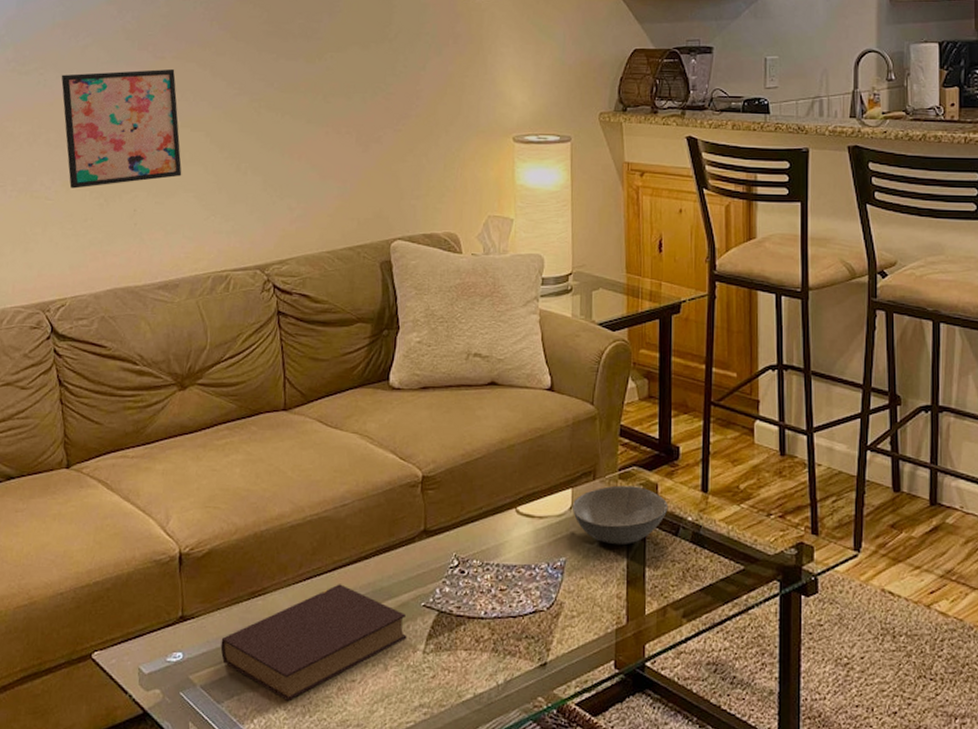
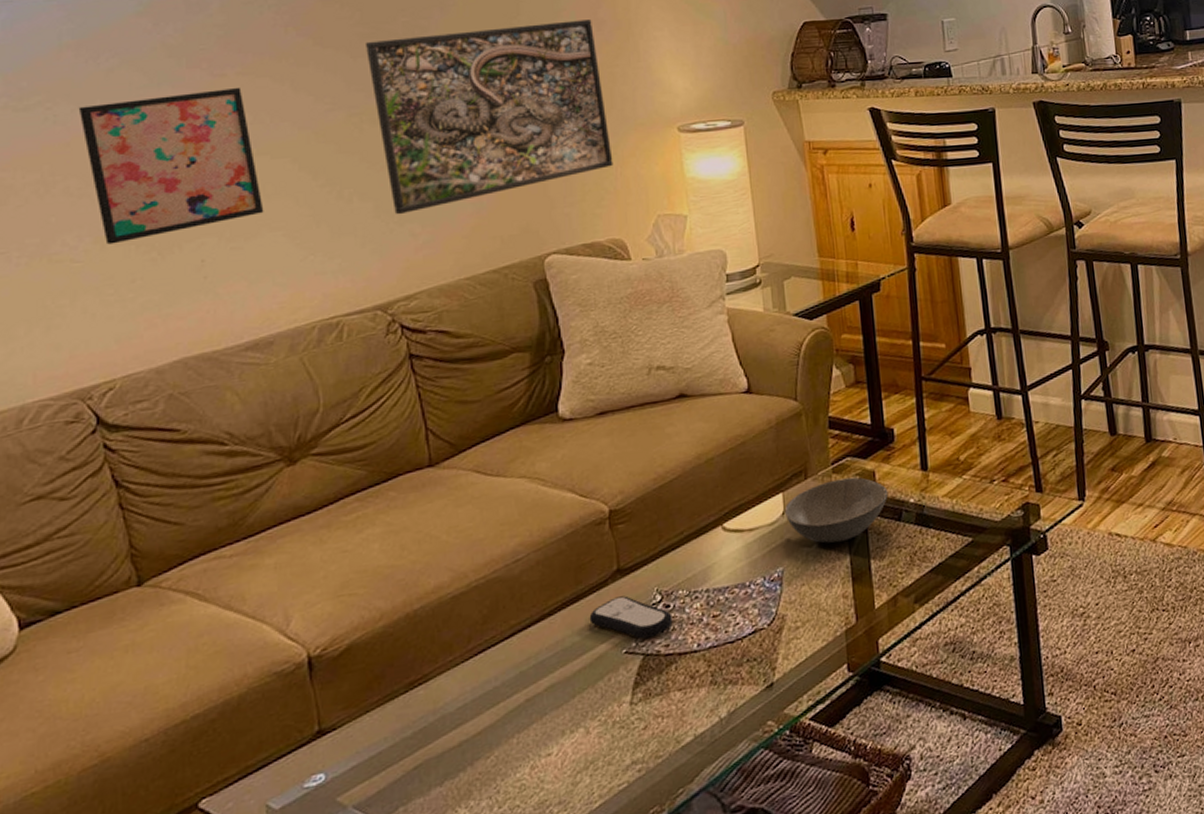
book: present [220,584,407,701] -> none [375,649,609,797]
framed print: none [268,32,456,190] -> present [364,19,614,215]
remote control: none [397,554,466,597] -> present [589,596,673,639]

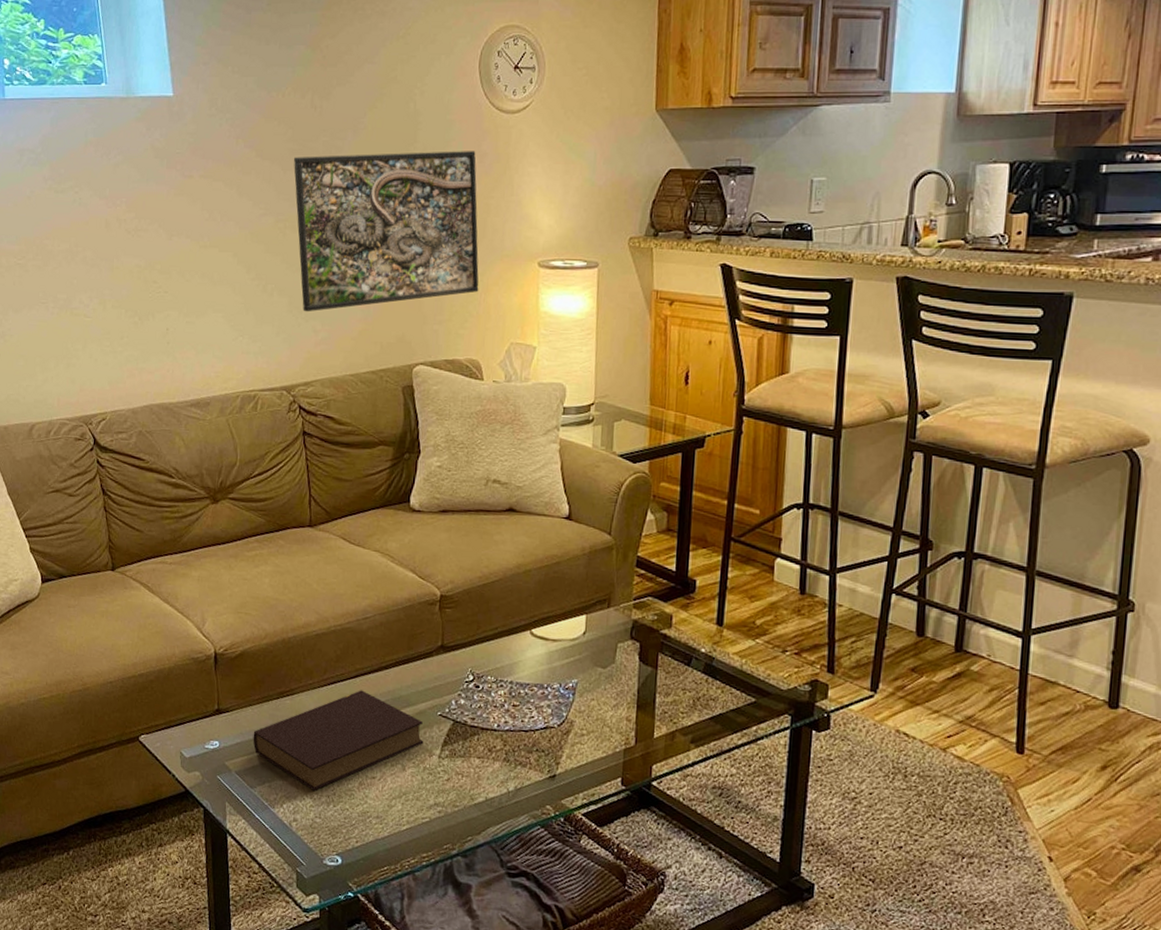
wall art: present [78,88,264,245] -> none [95,188,211,307]
book: none [375,649,609,797] -> present [253,690,424,791]
remote control: present [589,596,673,639] -> none [415,668,480,709]
soup bowl: present [784,477,888,544] -> none [585,614,682,672]

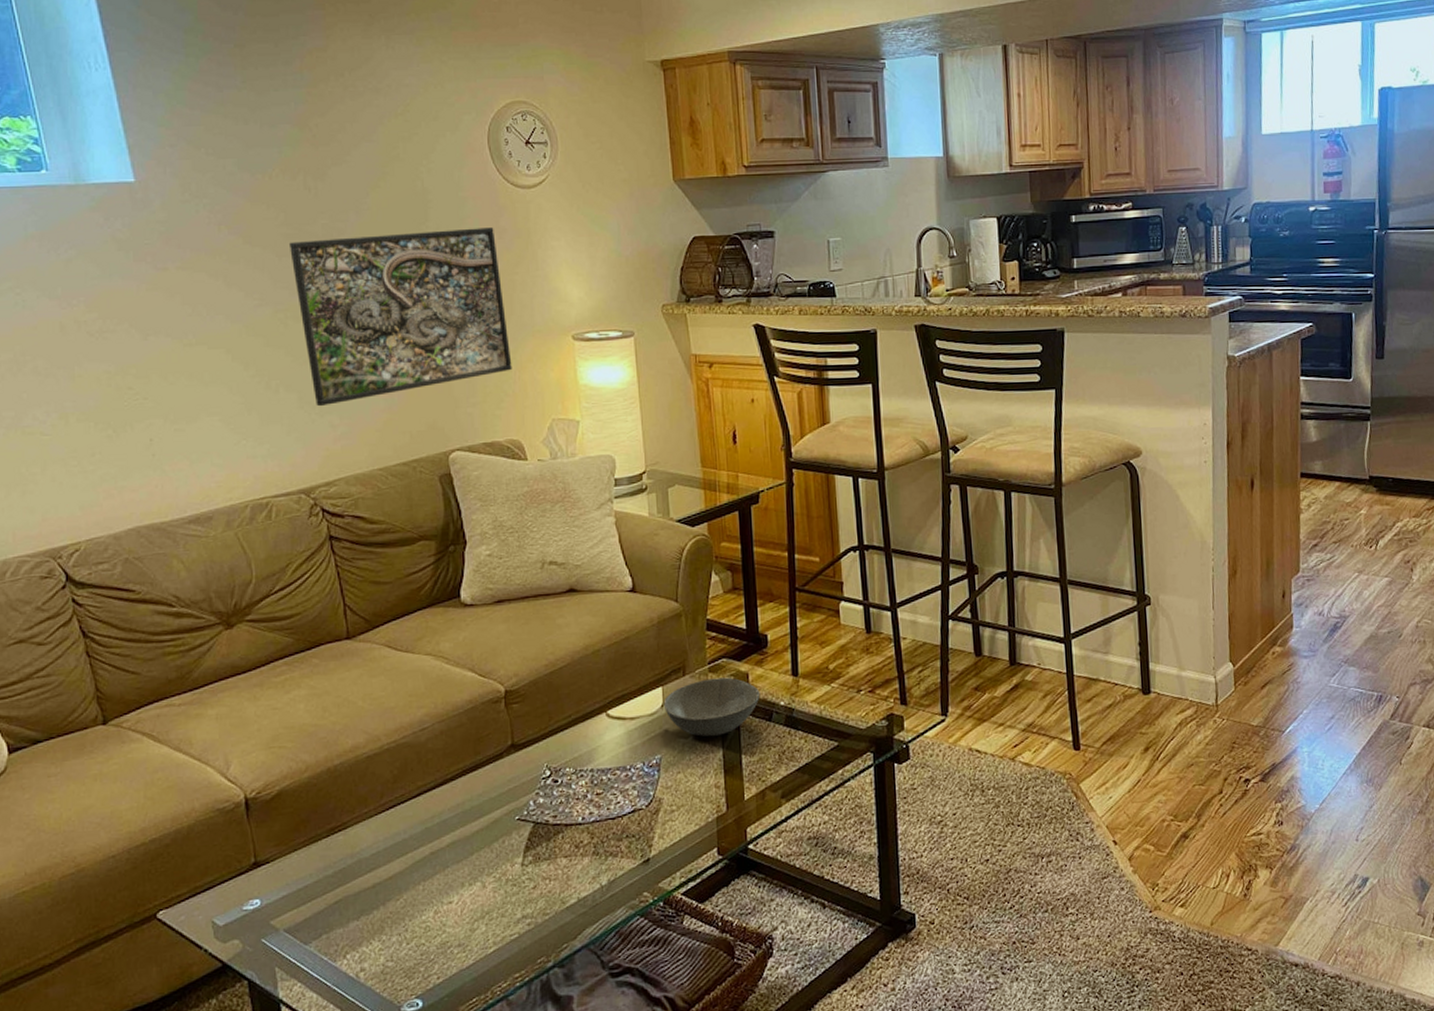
book: present [253,690,424,791] -> none [302,808,503,932]
soup bowl: none [585,614,682,672] -> present [663,677,760,737]

